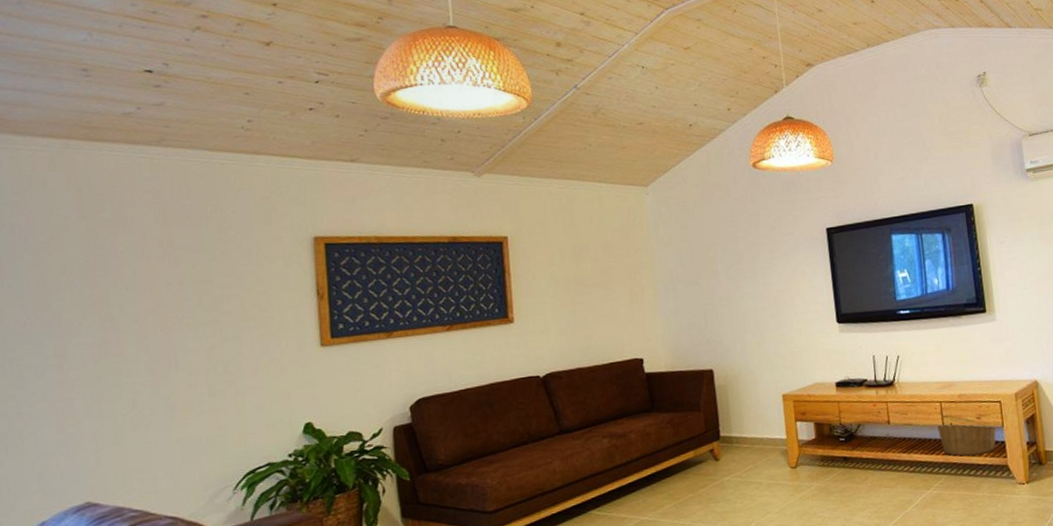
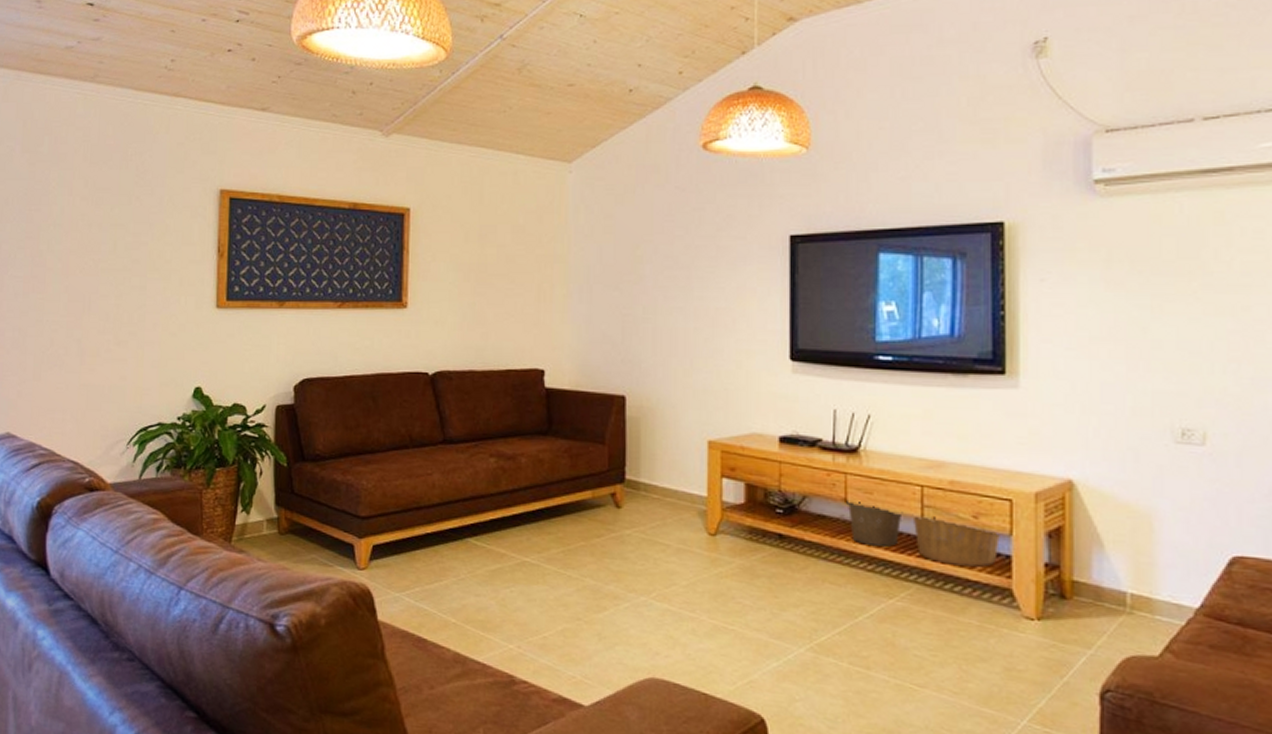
basket: none [889,421,930,453] -> present [846,499,903,547]

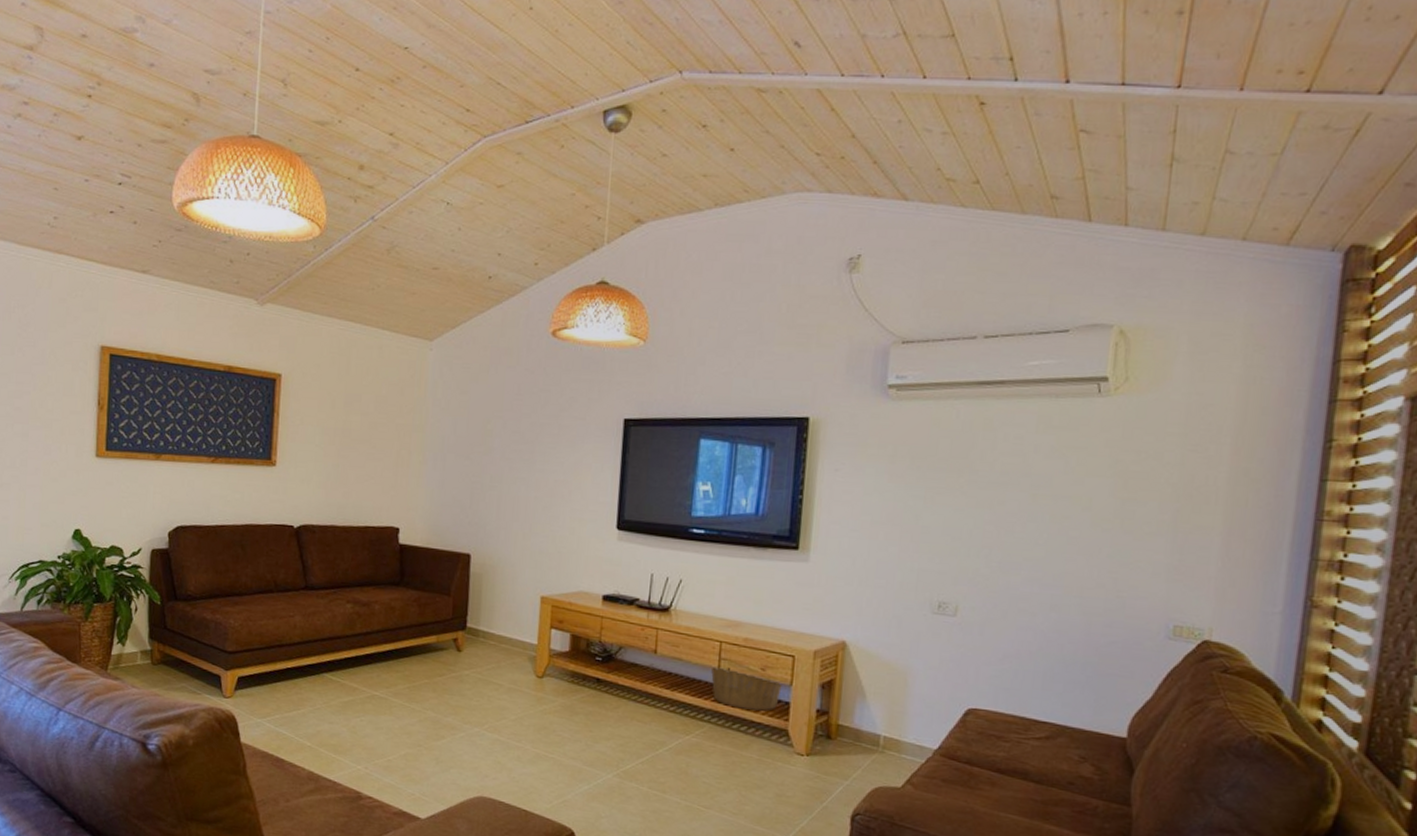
basket: present [846,499,903,547] -> none [656,651,703,692]

